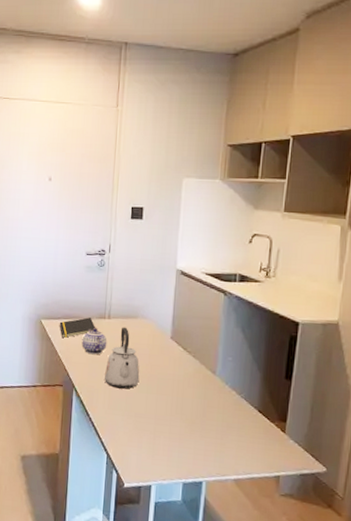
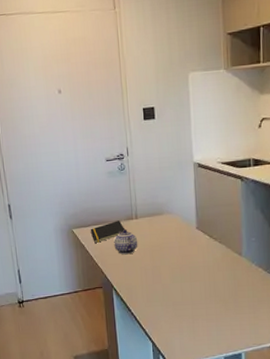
kettle: present [104,327,140,389] -> none [139,224,173,282]

